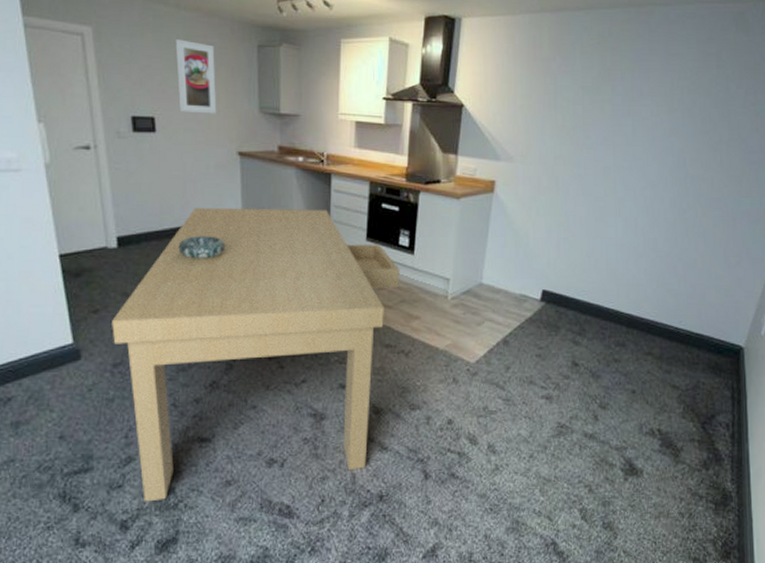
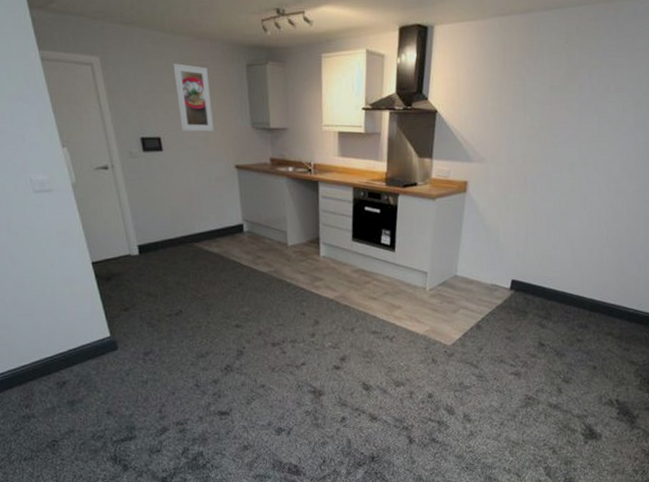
dining table: present [112,207,400,502] -> none [140,214,383,463]
decorative bowl: present [178,236,226,259] -> none [190,241,230,262]

